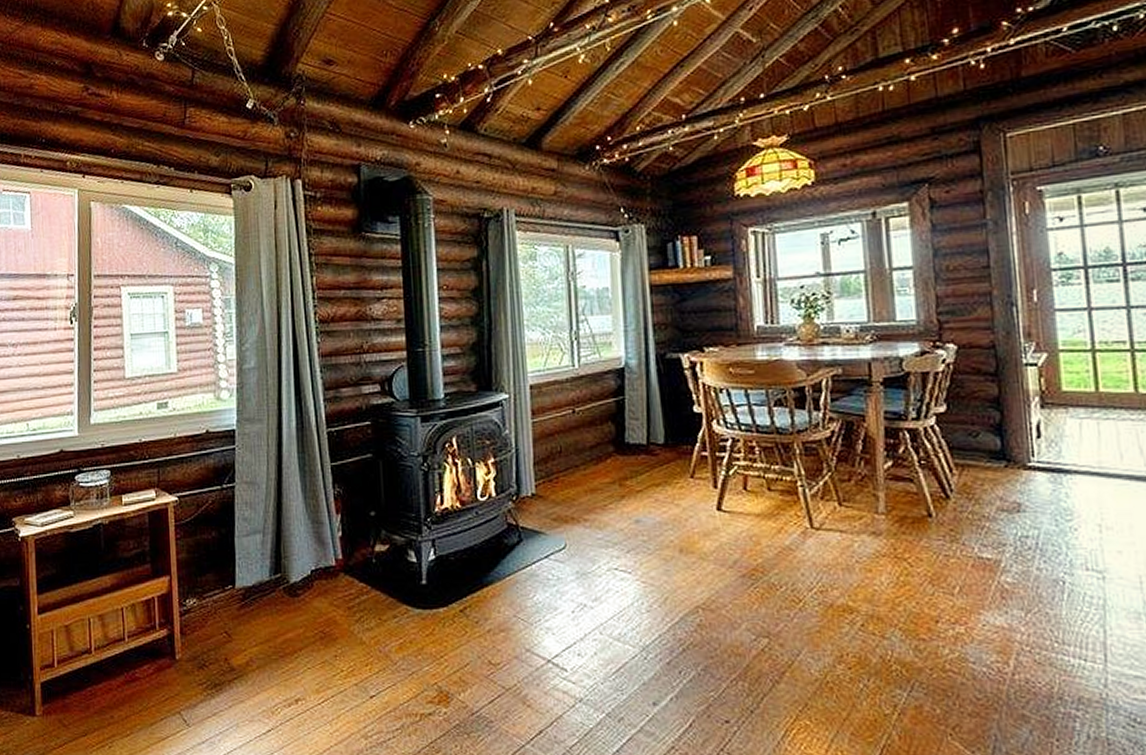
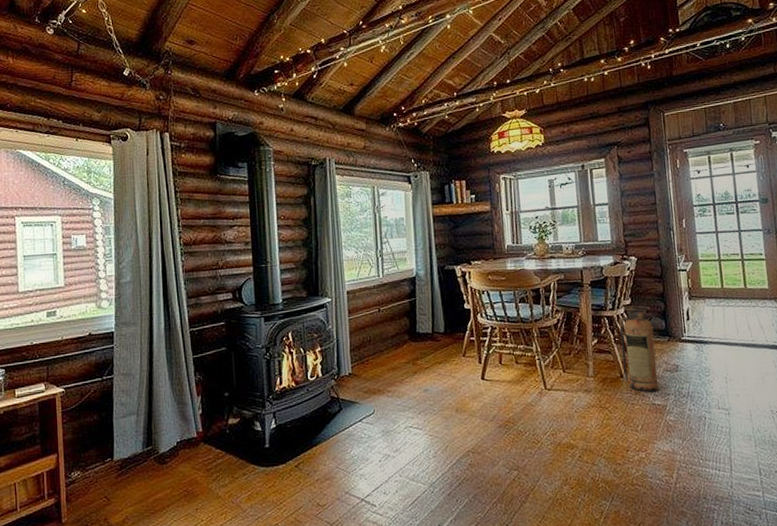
fire extinguisher: none [926,414,989,540] -> present [619,305,659,392]

